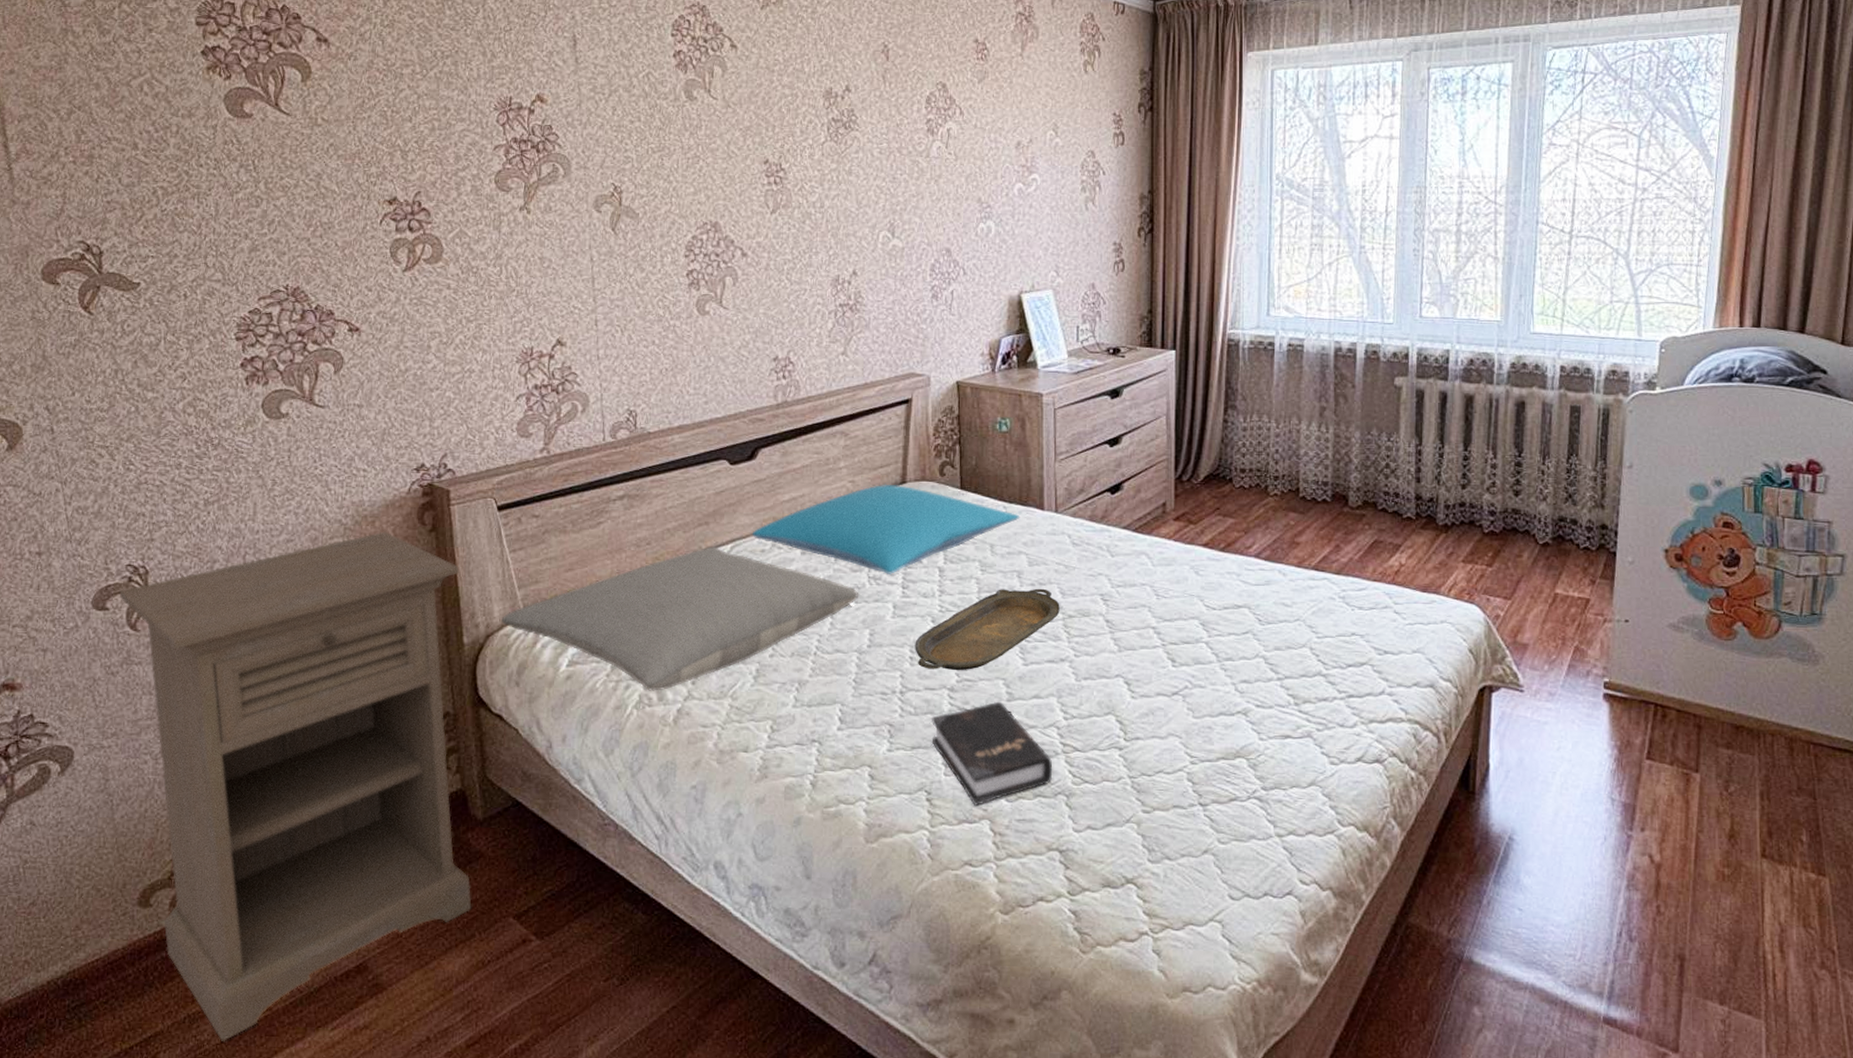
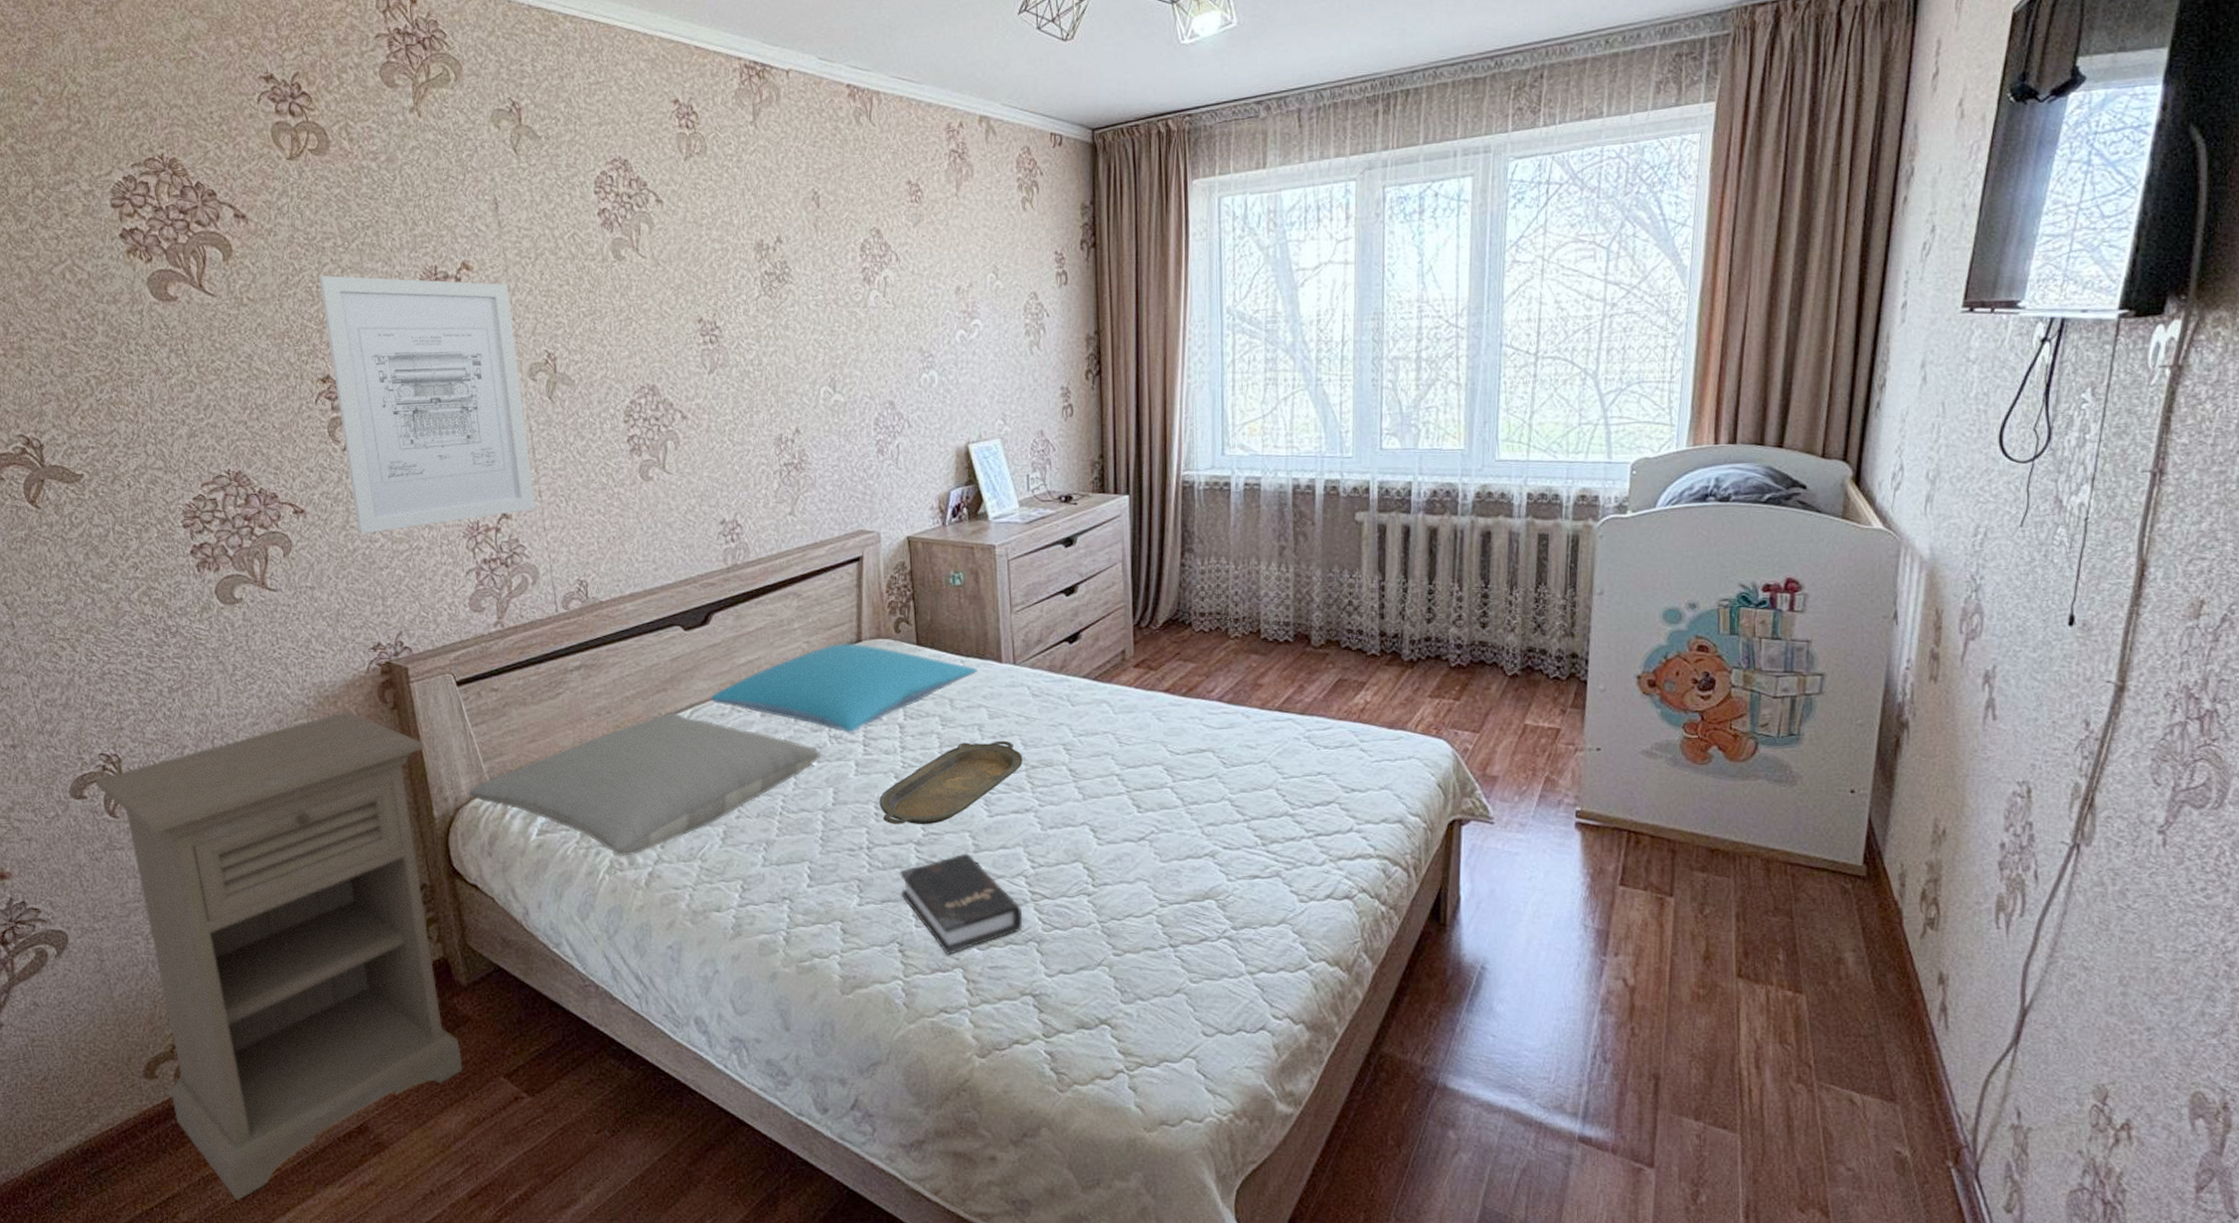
wall art: none [395,100,591,355] -> present [319,275,536,534]

